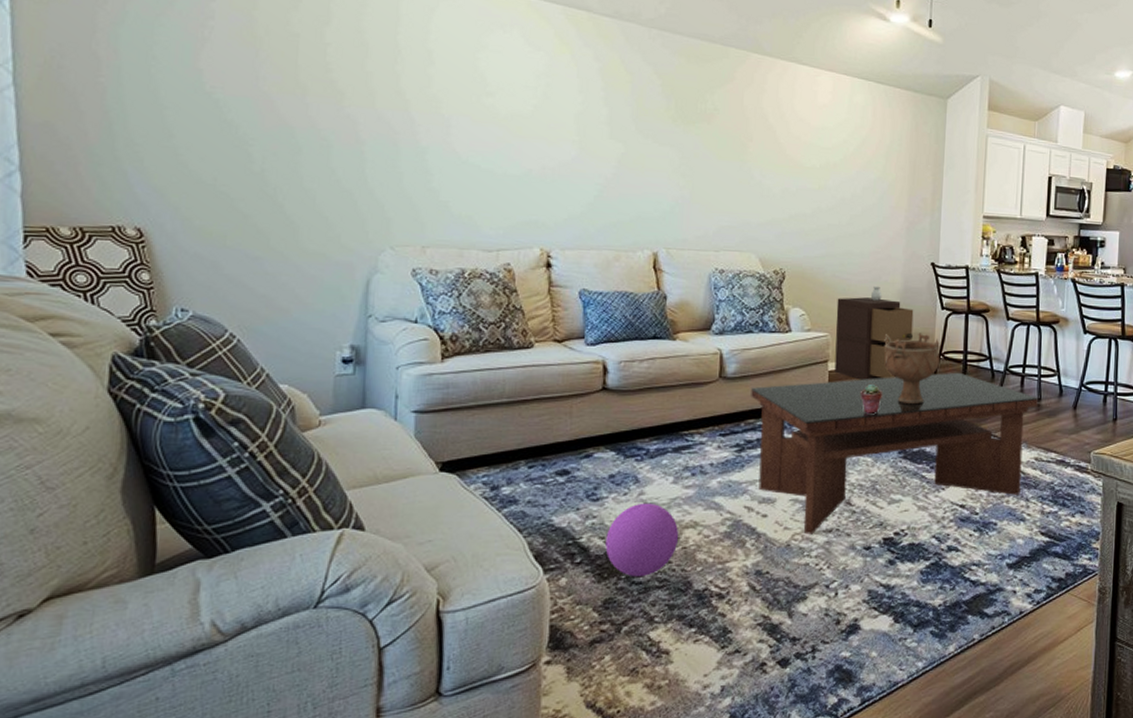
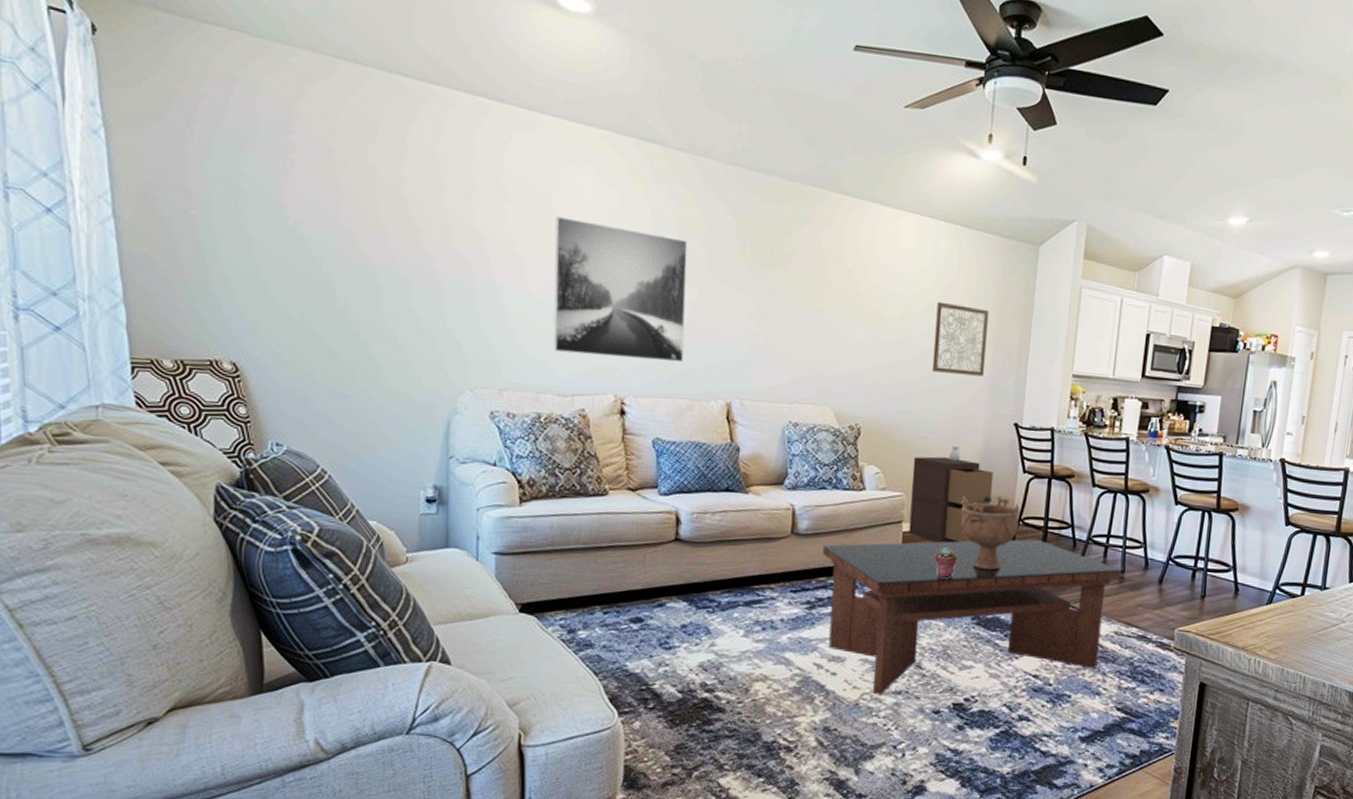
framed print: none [478,79,614,215] -> present [553,216,688,363]
ball: present [605,503,679,577] -> none [677,654,749,726]
wall art: none [851,151,903,220] -> present [931,301,989,377]

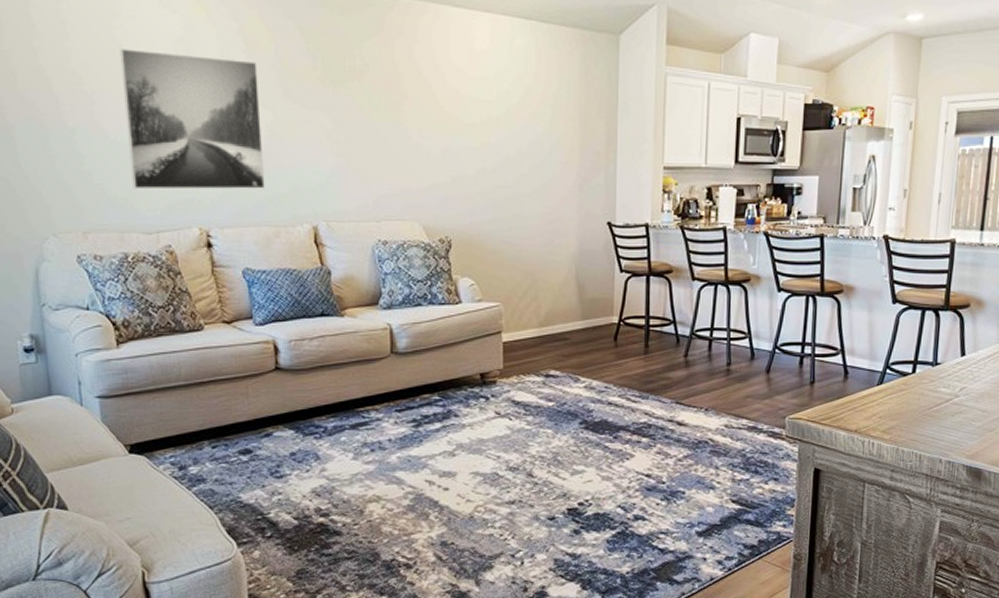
coffee table: present [823,539,1121,695] -> none [424,338,727,506]
storage cabinet: present [908,445,994,544] -> none [507,250,591,350]
wall art: present [931,301,989,377] -> none [518,102,573,177]
potted succulent: present [934,546,958,578] -> none [537,353,560,384]
decorative bowl: present [960,496,1020,571] -> none [559,298,621,374]

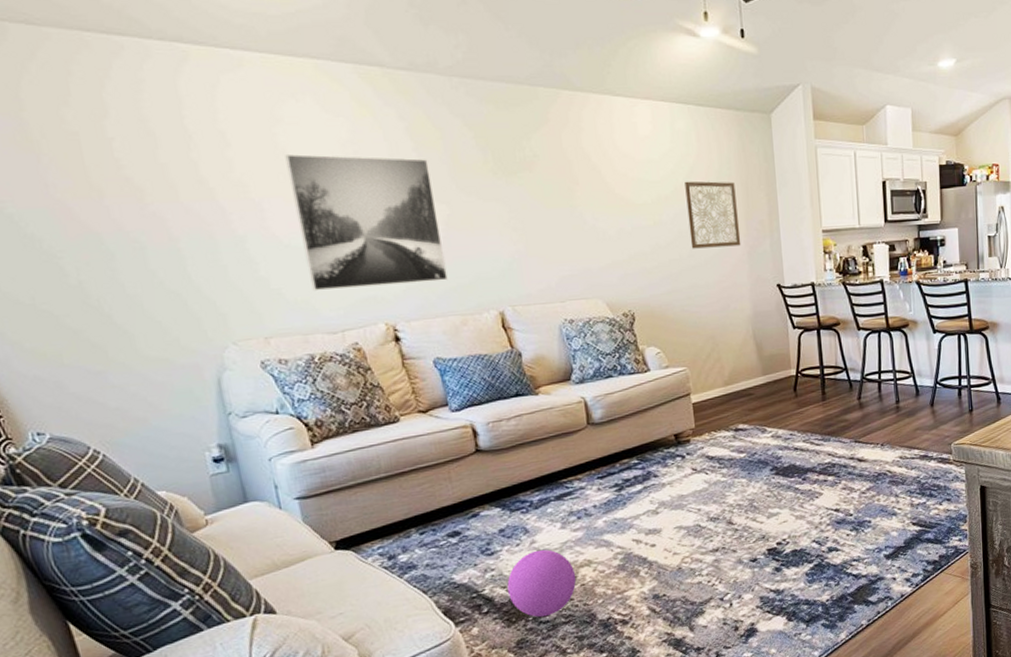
ball: none [293,478,364,549] -> present [507,549,577,617]
wall art: none [518,102,573,177] -> present [685,181,741,249]

